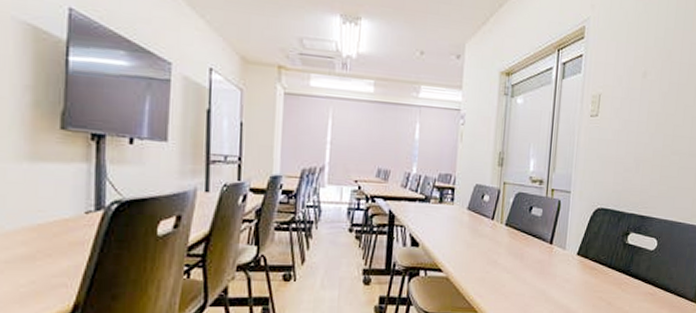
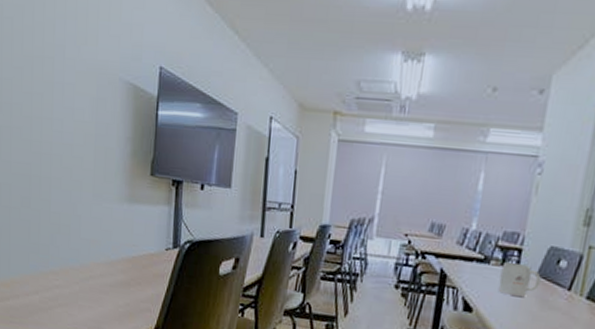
mug: none [438,200,471,230] -> present [498,262,541,298]

